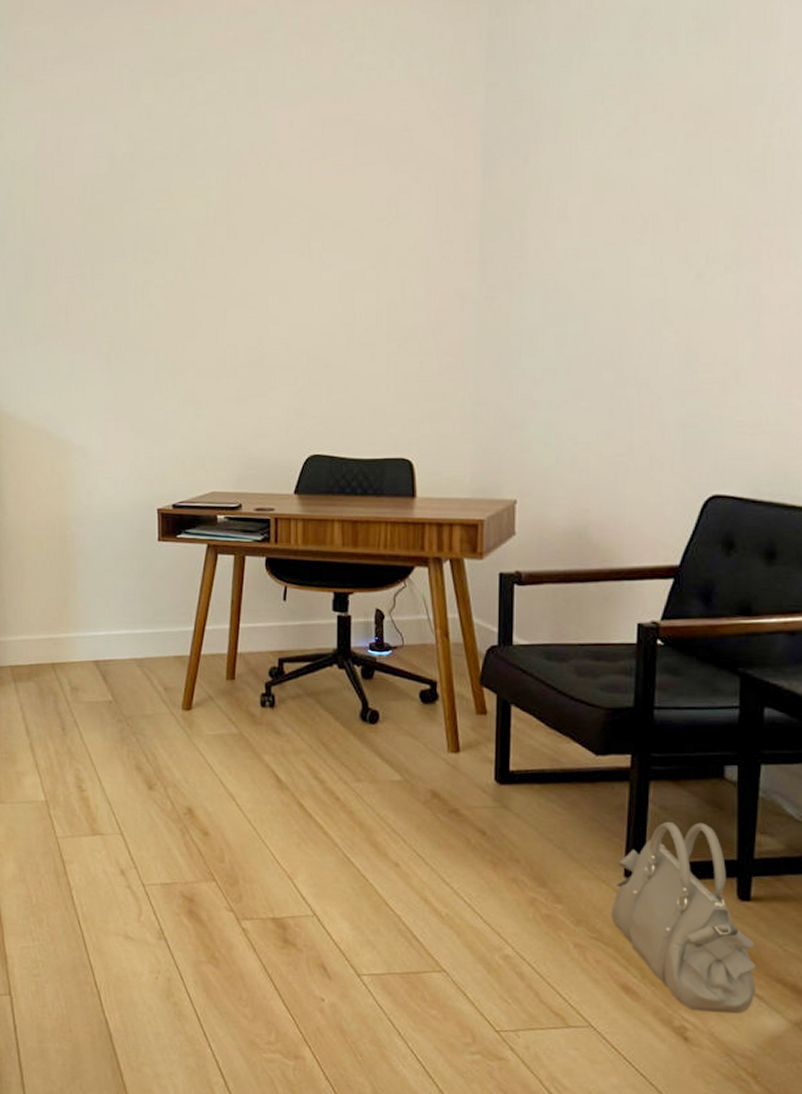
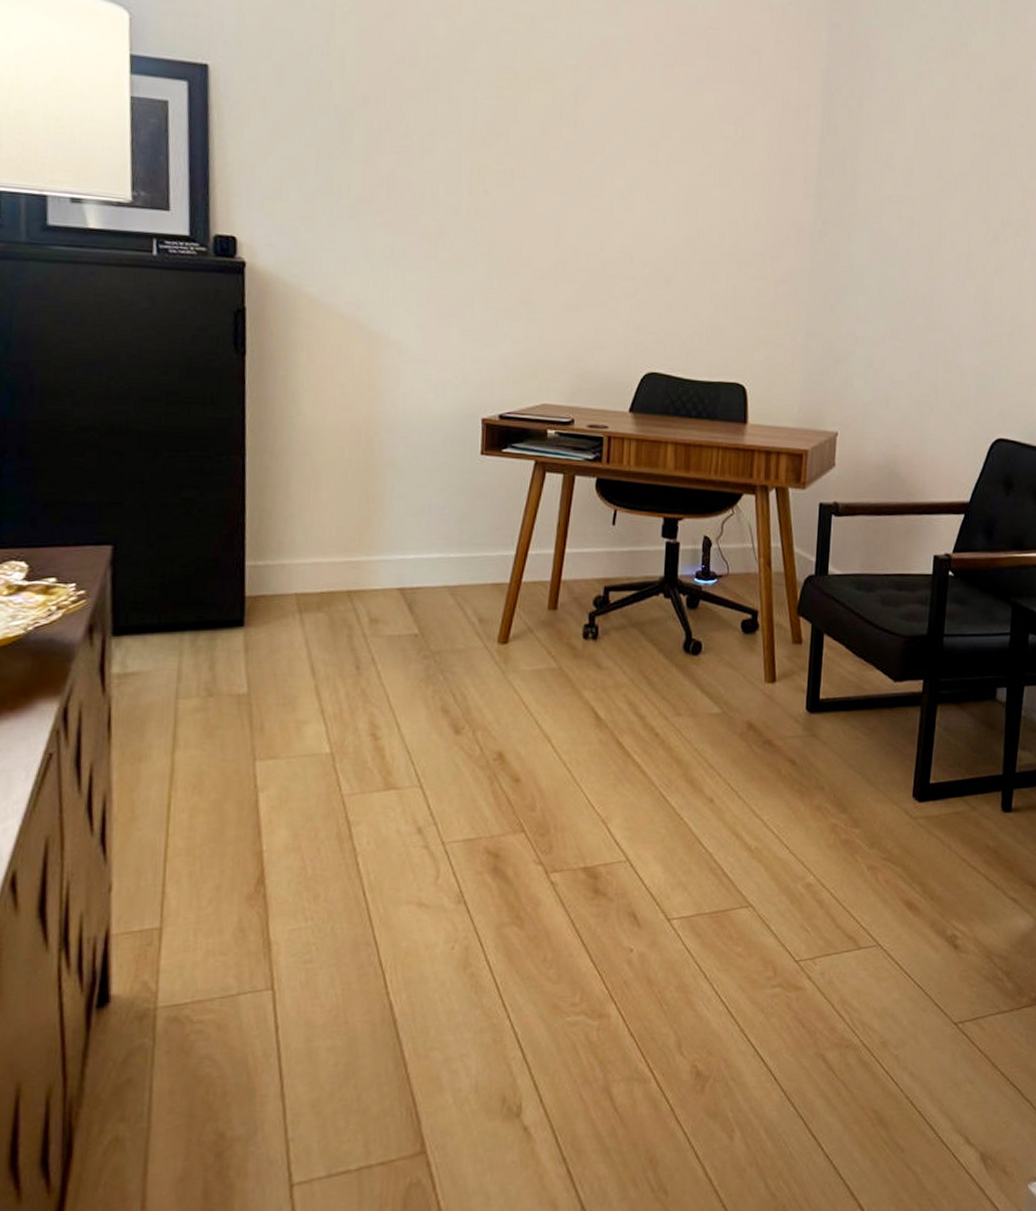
shoulder bag: present [611,821,756,1014] -> none [900,742,1013,919]

